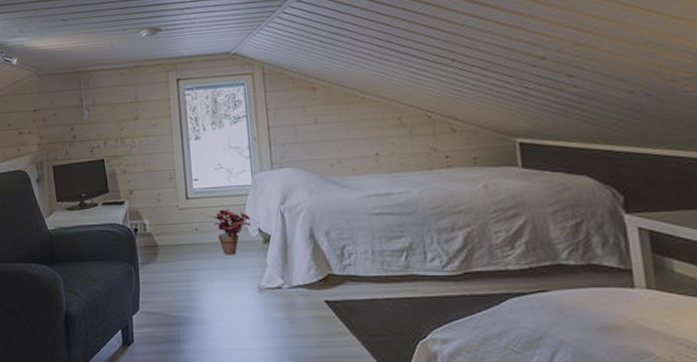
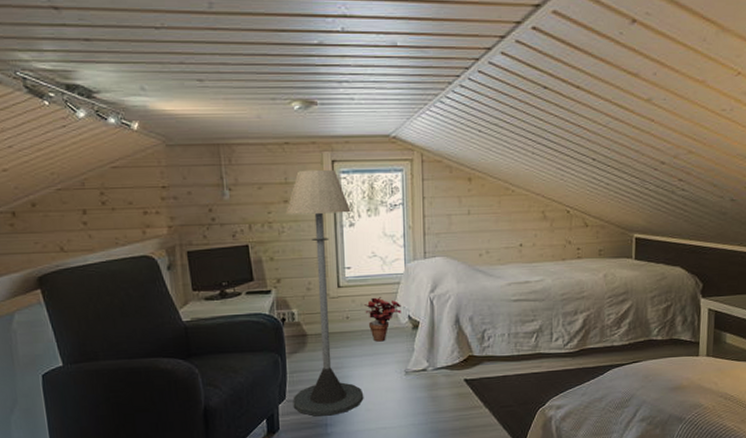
floor lamp: none [136,87,217,331] -> present [286,169,364,416]

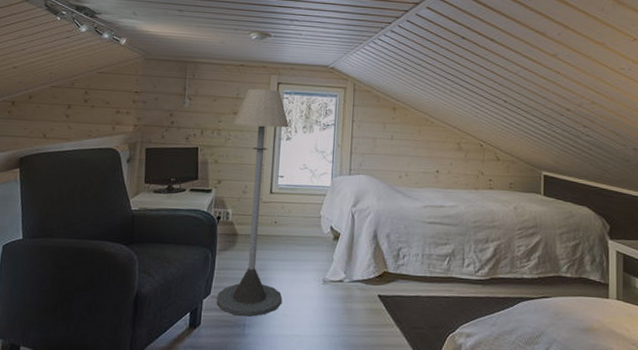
potted plant: present [364,297,402,342] -> none [292,206,325,249]

